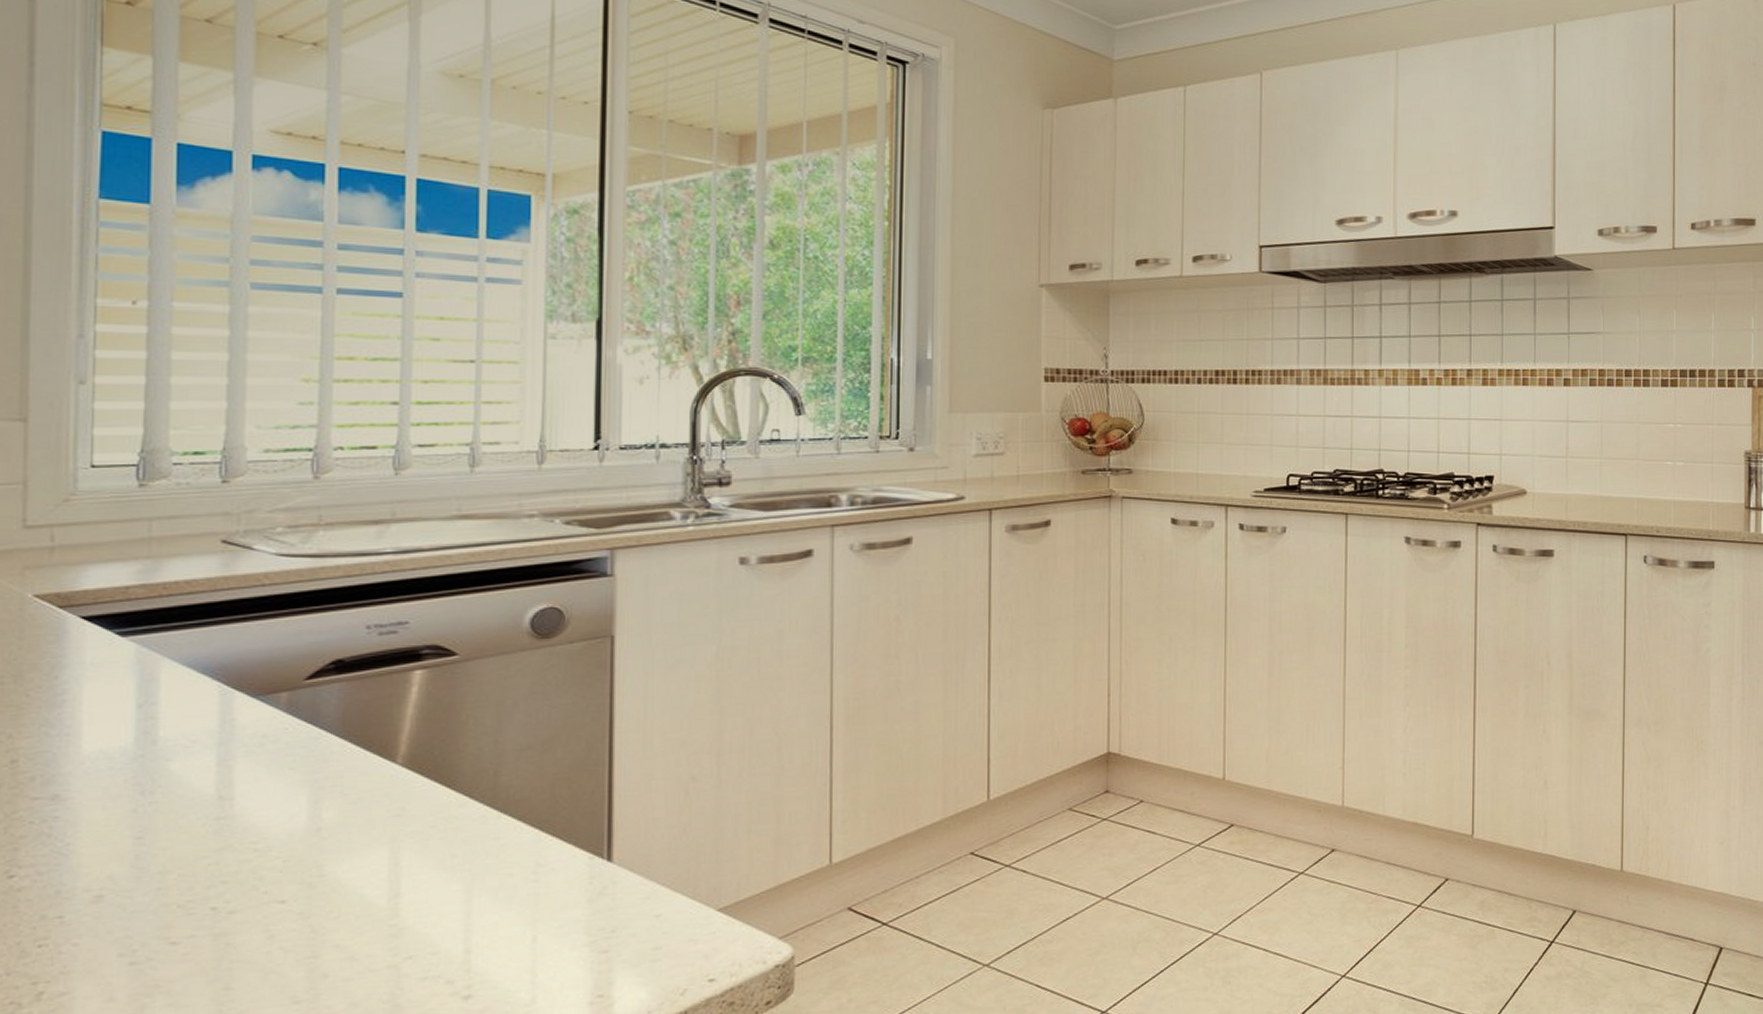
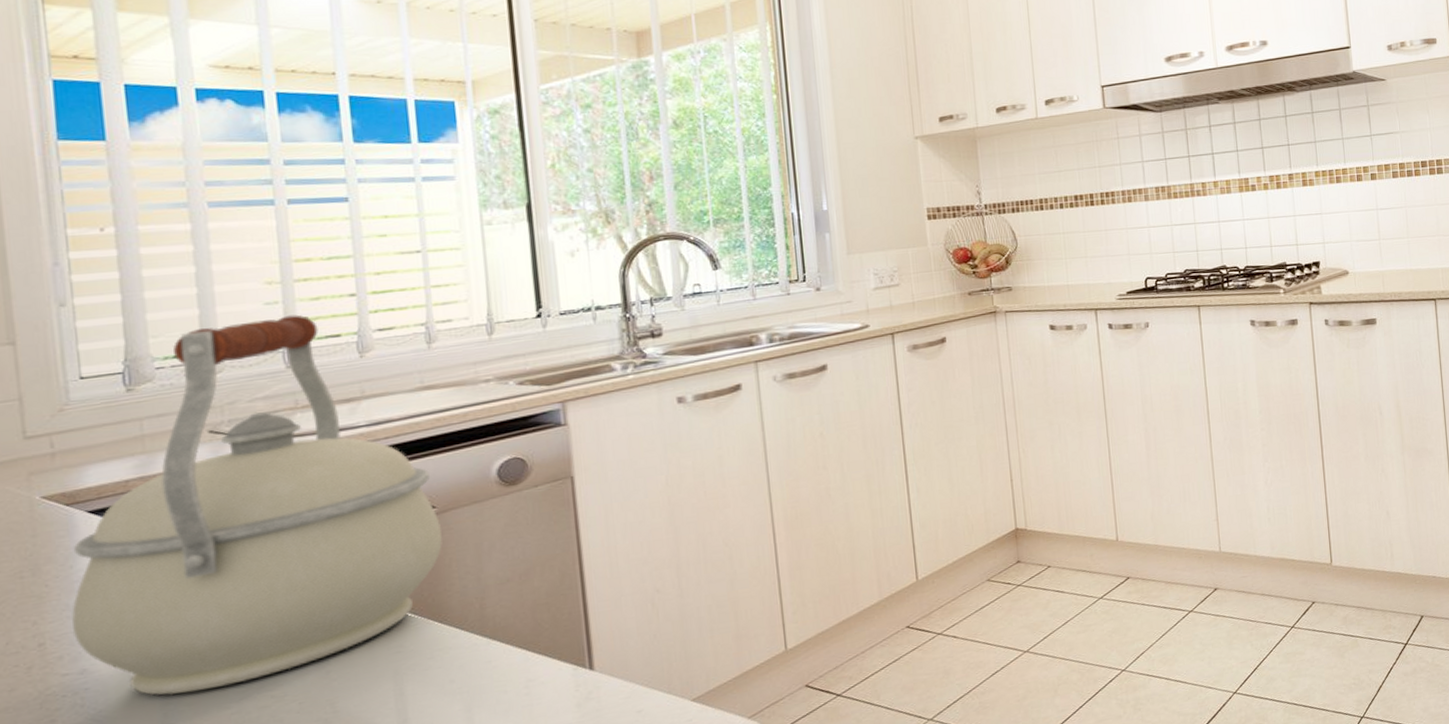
kettle: none [48,419,461,835] -> present [72,314,442,696]

